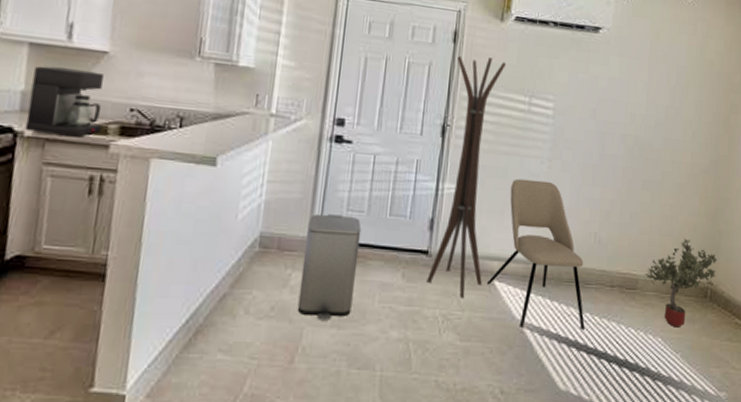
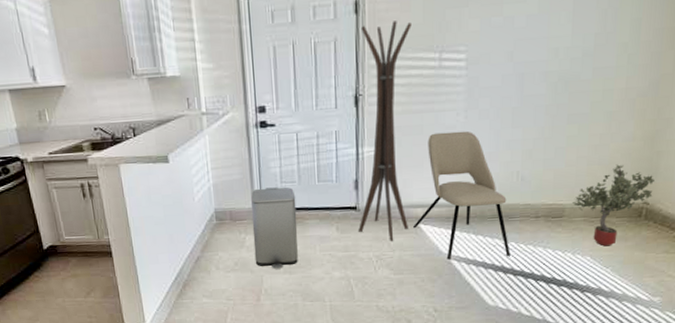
coffee maker: present [25,65,104,137] -> none [19,103,79,158]

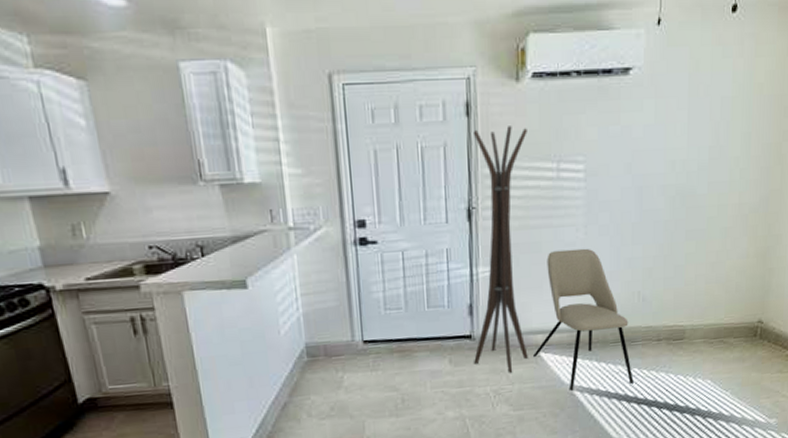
pedal bin: present [250,187,298,269] -> none [348,315,406,412]
potted tree: present [572,164,654,246] -> none [692,282,767,369]

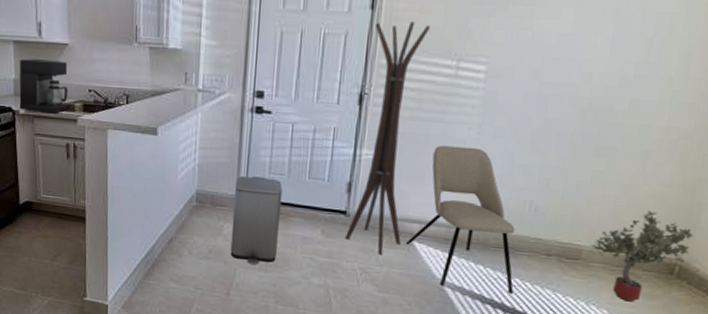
coffee maker: none [43,215,128,285] -> present [19,58,71,114]
pedal bin: none [348,315,406,412] -> present [230,176,283,265]
potted tree: none [692,282,767,369] -> present [592,210,693,302]

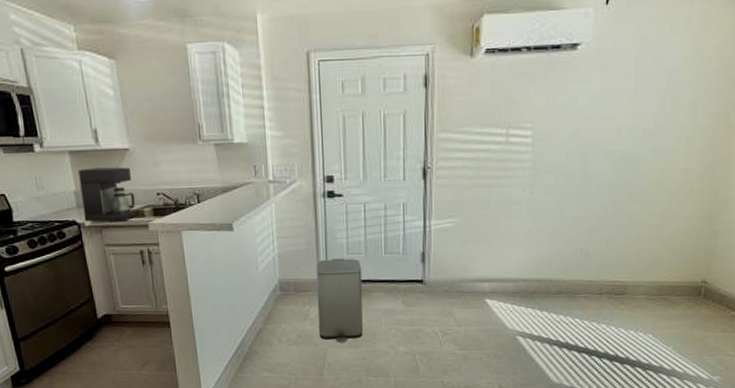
coat rack: present [345,22,430,255] -> none [425,96,479,316]
dining chair: present [406,145,515,293] -> none [479,206,575,335]
potted tree: present [592,210,693,302] -> none [634,243,712,324]

